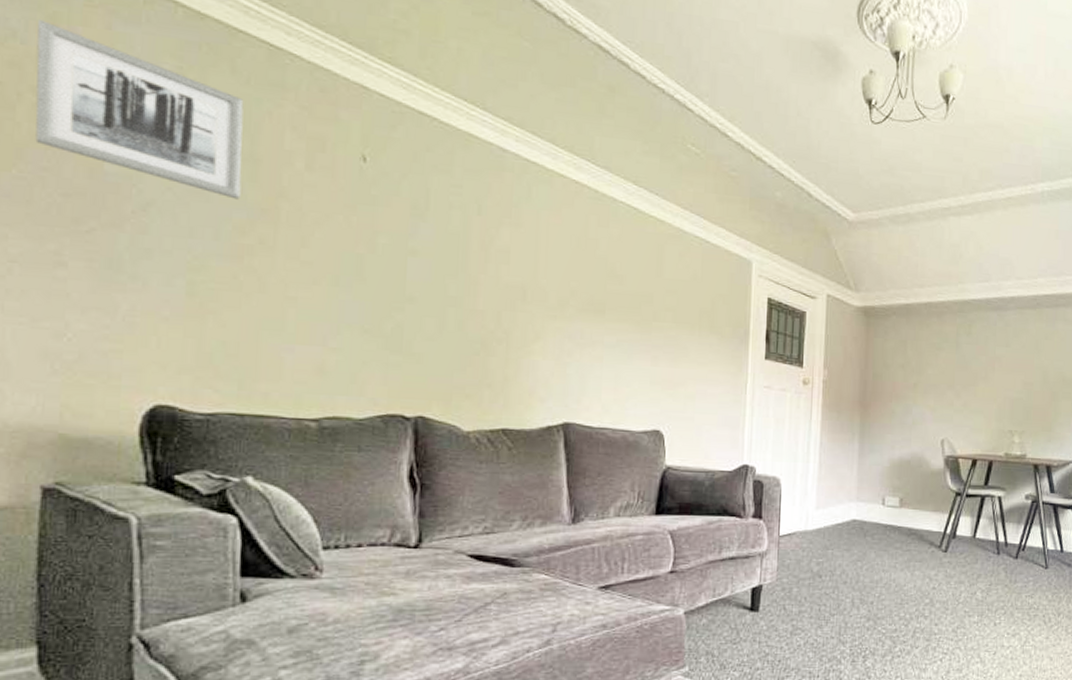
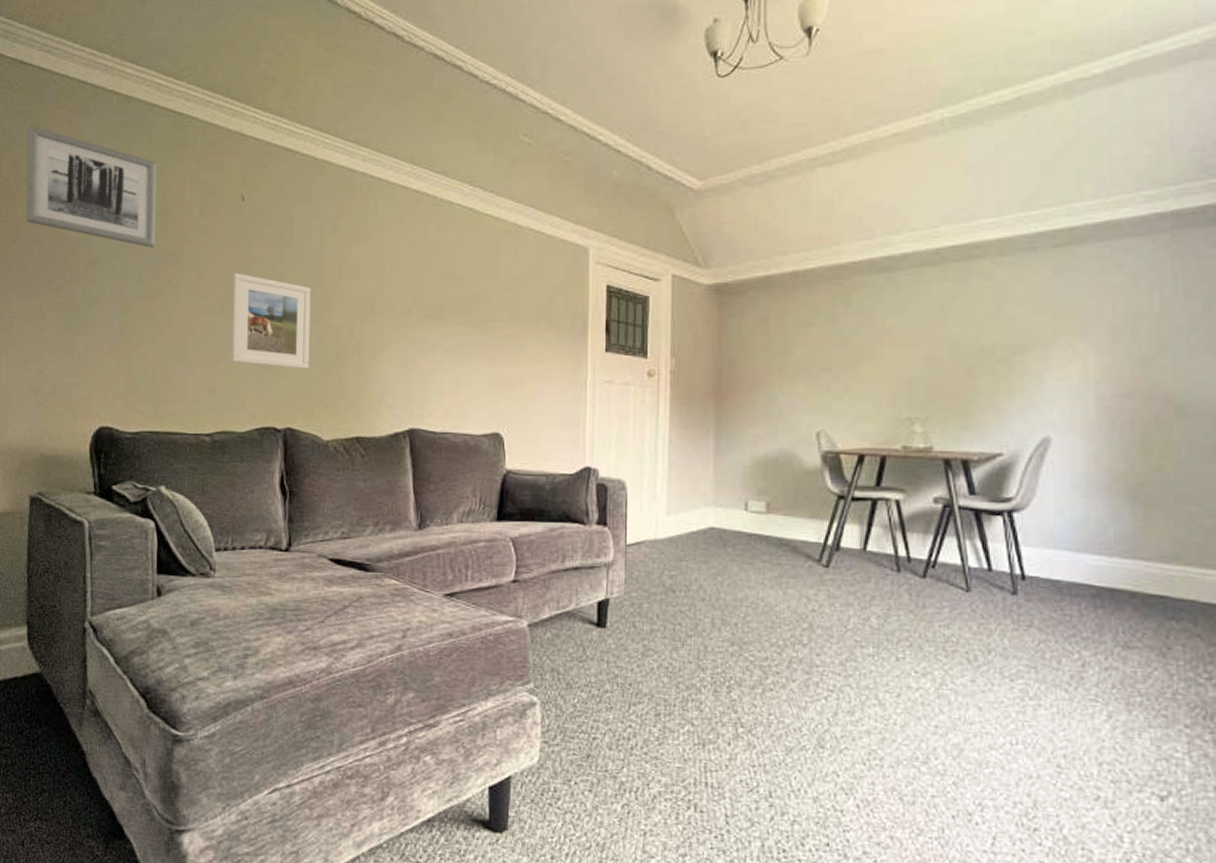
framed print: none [346,242,451,355] -> present [231,273,311,370]

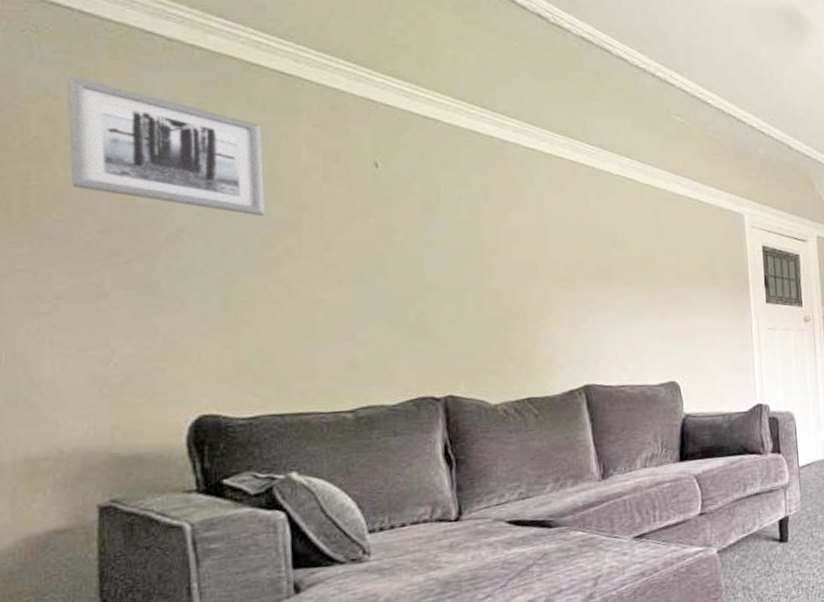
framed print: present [231,273,311,370] -> none [370,241,469,336]

